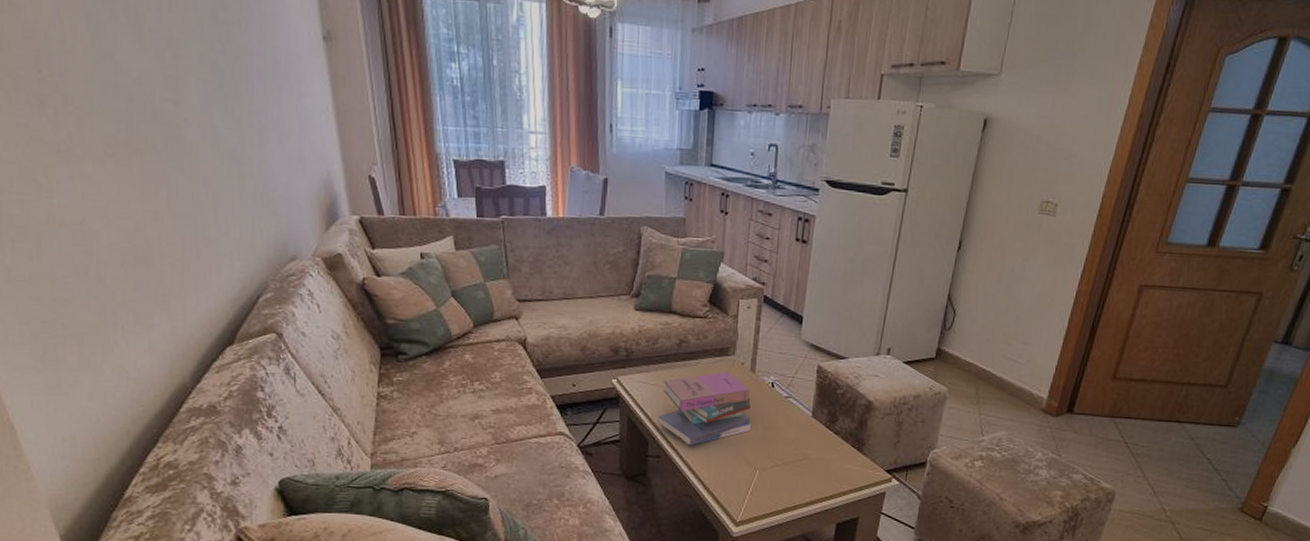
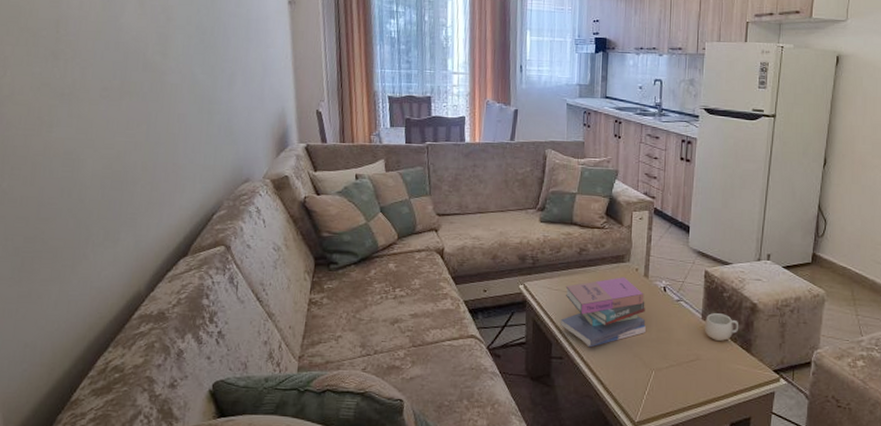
mug: none [813,411,852,441] -> present [704,313,739,342]

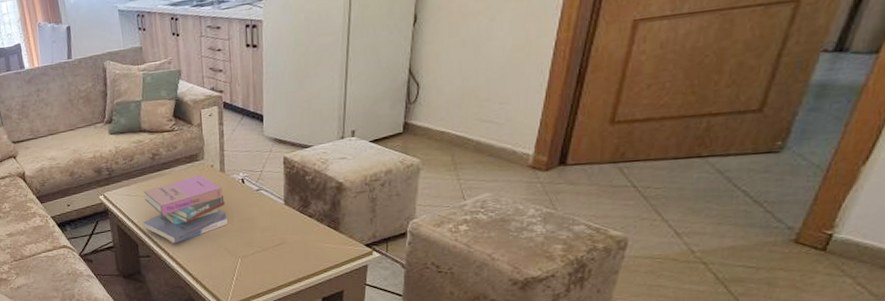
mug: present [704,313,739,342] -> none [287,197,325,224]

